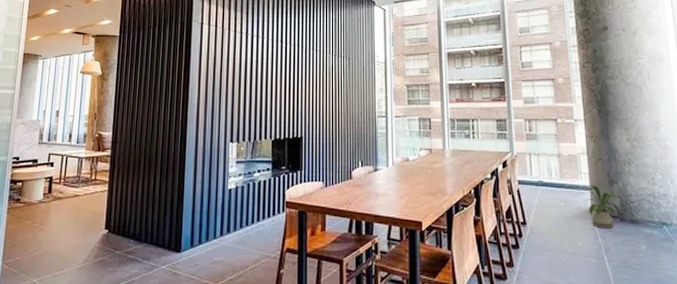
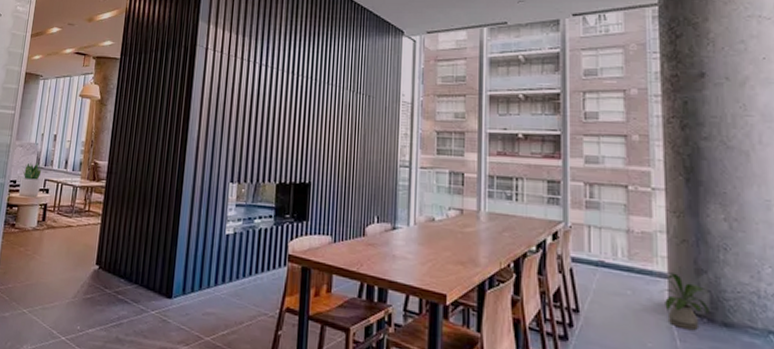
planter: none [22,137,47,173] -> present [18,162,44,198]

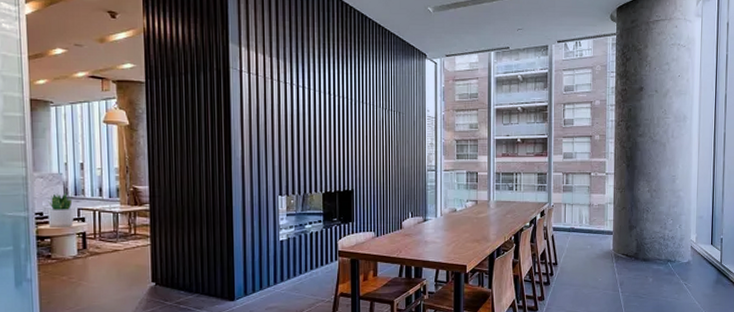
house plant: present [661,272,709,331] -> none [608,230,636,267]

